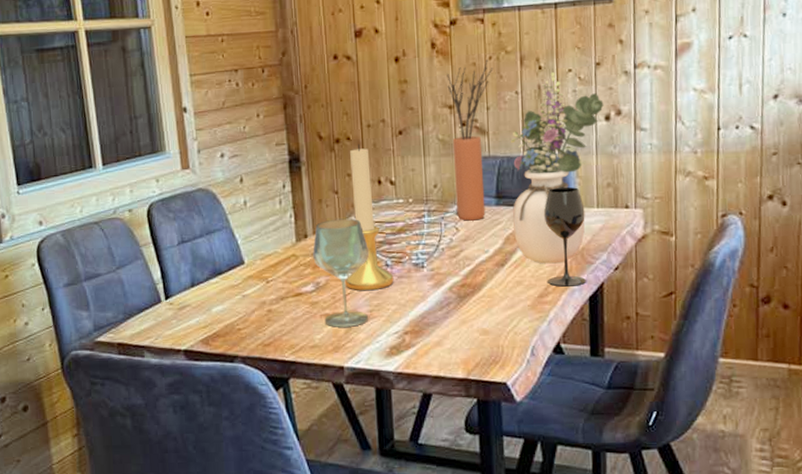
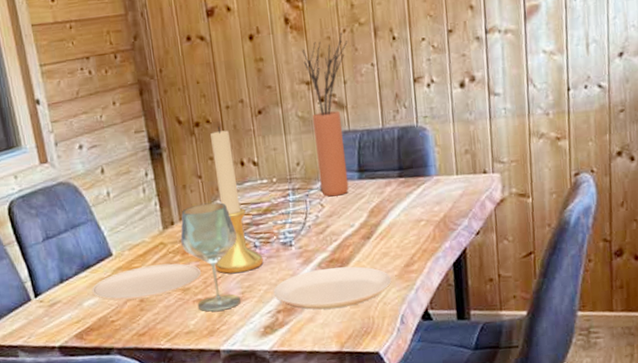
plate: none [221,276,331,309] -> present [92,263,202,301]
plate: none [402,292,524,334] -> present [273,266,392,310]
bouquet: present [511,71,604,264] -> none [369,41,458,234]
wineglass: present [543,186,587,287] -> none [405,156,450,255]

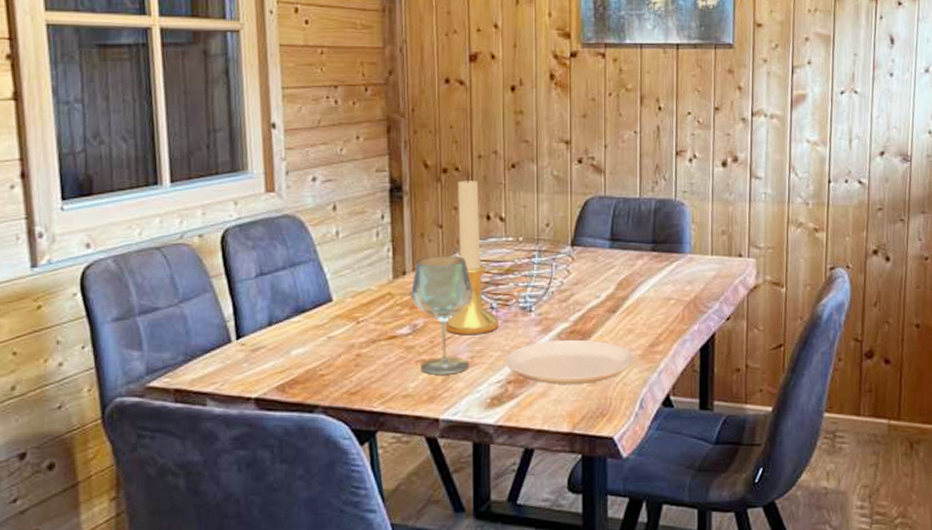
plate: present [92,263,202,301] -> none [303,317,430,353]
vase: present [302,32,349,197] -> none [565,96,613,263]

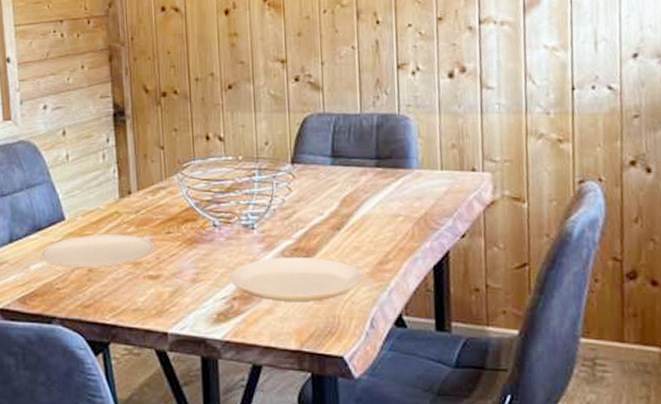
plate: none [303,317,430,353] -> present [40,234,156,268]
wine glass: present [411,255,474,375] -> none [137,175,196,290]
candle holder: present [444,175,499,336] -> none [169,98,222,252]

